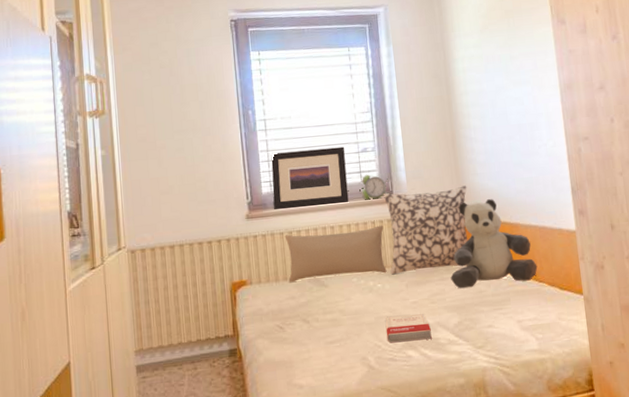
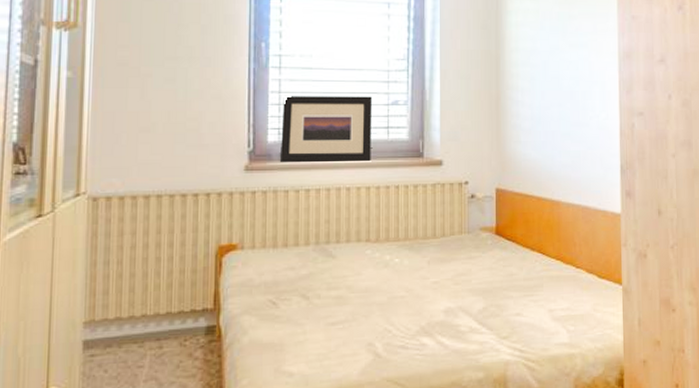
pillow: present [285,225,387,283] -> none [289,191,409,251]
alarm clock: present [359,175,389,200] -> none [385,131,421,160]
pillow: present [384,186,468,275] -> none [411,154,508,249]
book: present [385,313,432,343] -> none [399,295,451,328]
teddy bear: present [450,199,538,289] -> none [479,171,576,270]

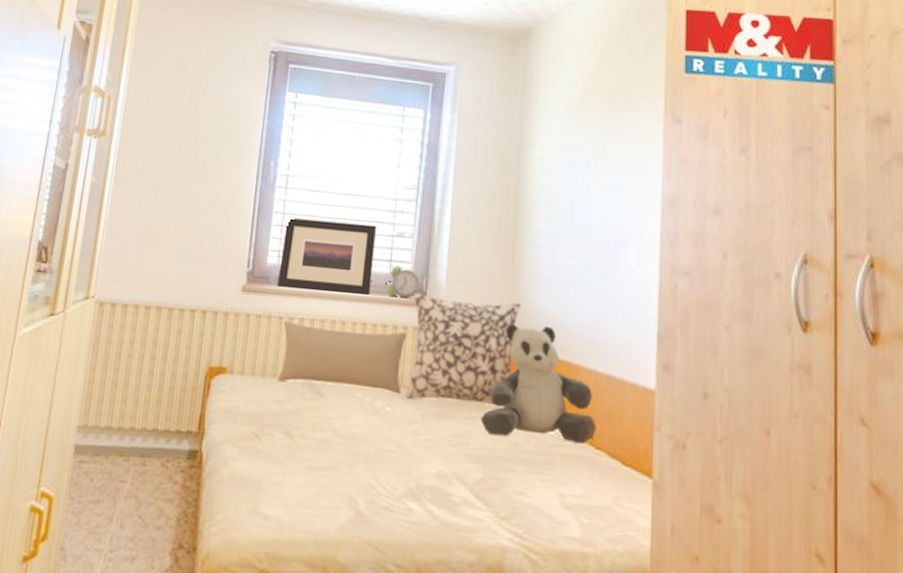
pillow: none [289,191,409,251] -> present [277,320,407,395]
alarm clock: none [385,131,421,160] -> present [385,266,425,299]
pillow: none [411,154,508,249] -> present [405,293,522,407]
teddy bear: none [479,171,576,270] -> present [481,323,597,444]

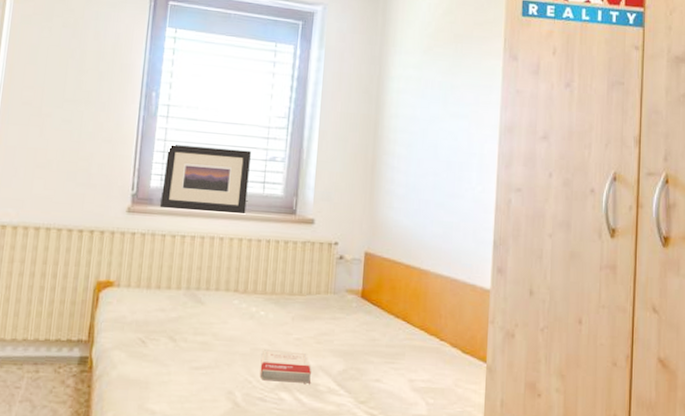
pillow: present [277,320,407,395] -> none [161,238,279,301]
alarm clock: present [385,266,425,299] -> none [259,187,295,216]
book: none [385,451,444,493] -> present [259,350,311,384]
pillow: present [405,293,522,407] -> none [277,211,379,308]
teddy bear: present [481,323,597,444] -> none [343,236,442,337]

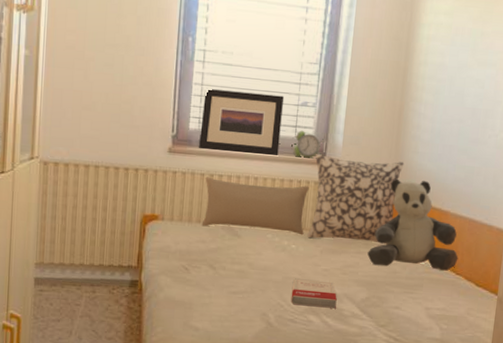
pillow: none [161,238,279,301] -> present [201,177,309,236]
alarm clock: none [259,187,295,216] -> present [291,131,325,158]
pillow: none [277,211,379,308] -> present [307,154,404,244]
teddy bear: none [343,236,442,337] -> present [367,178,458,271]

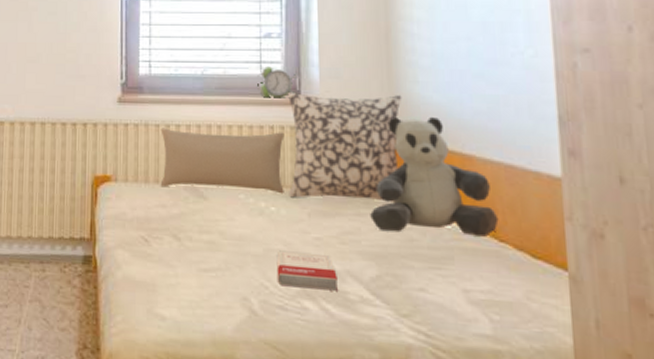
picture frame: present [199,89,284,156] -> none [151,28,243,99]

